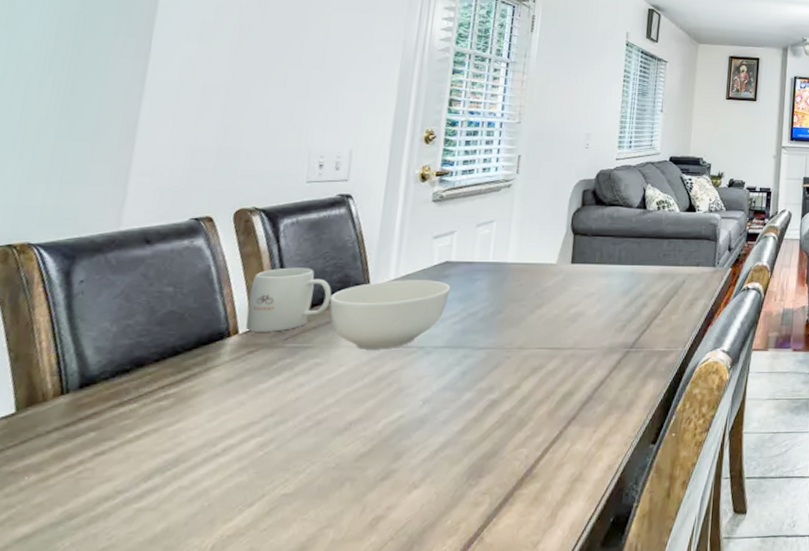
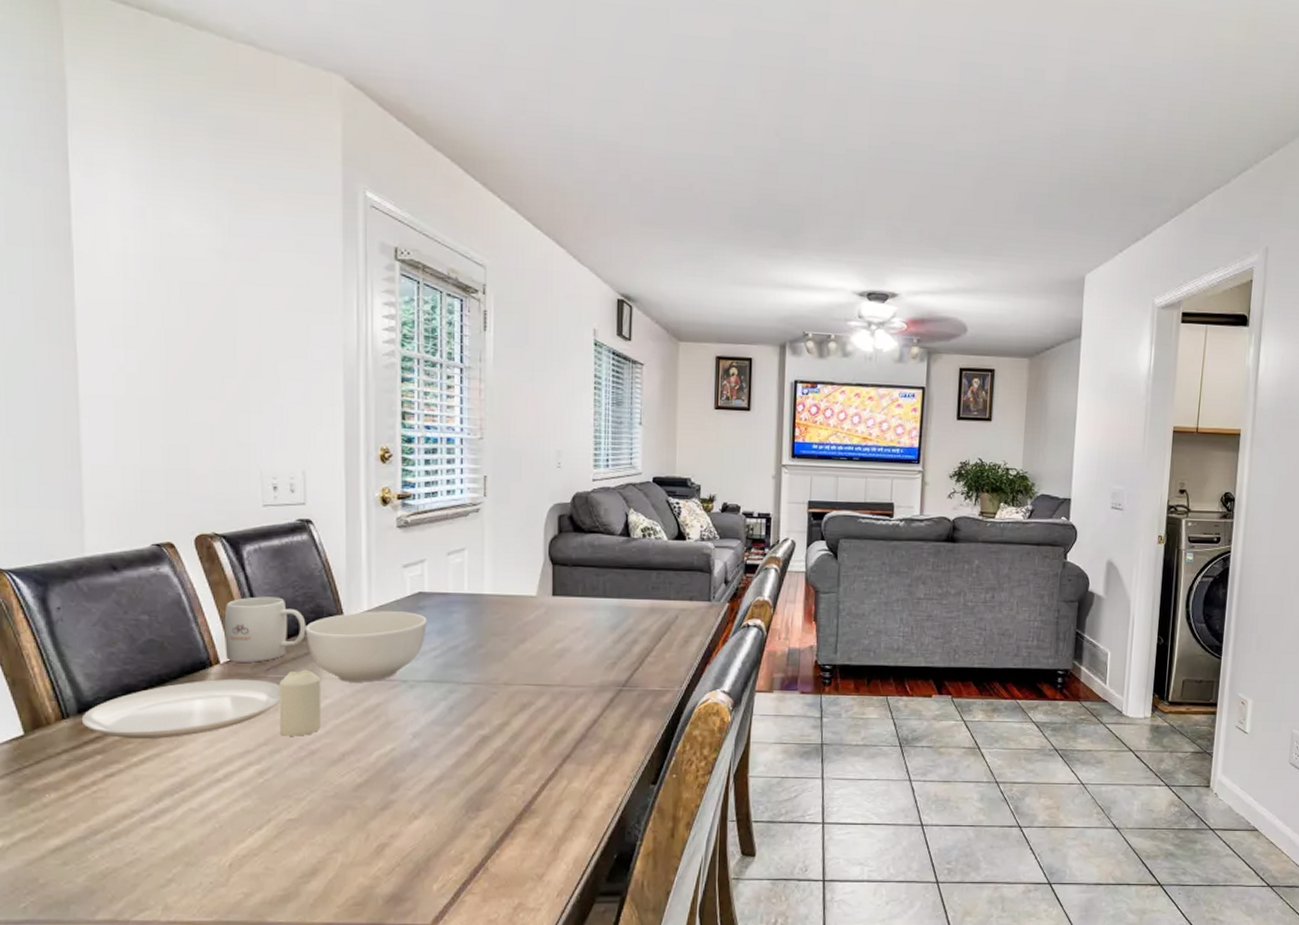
plate: none [81,350,297,413] -> present [81,679,280,739]
candle: none [288,338,339,406] -> present [279,669,322,736]

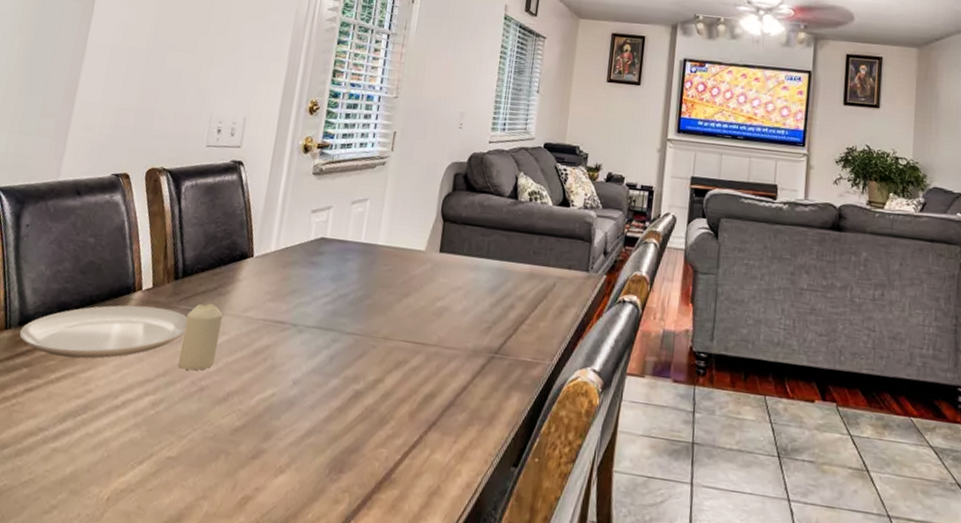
mug: present [224,596,306,663] -> none [148,229,221,293]
bowl: present [305,611,427,682] -> none [217,252,325,323]

